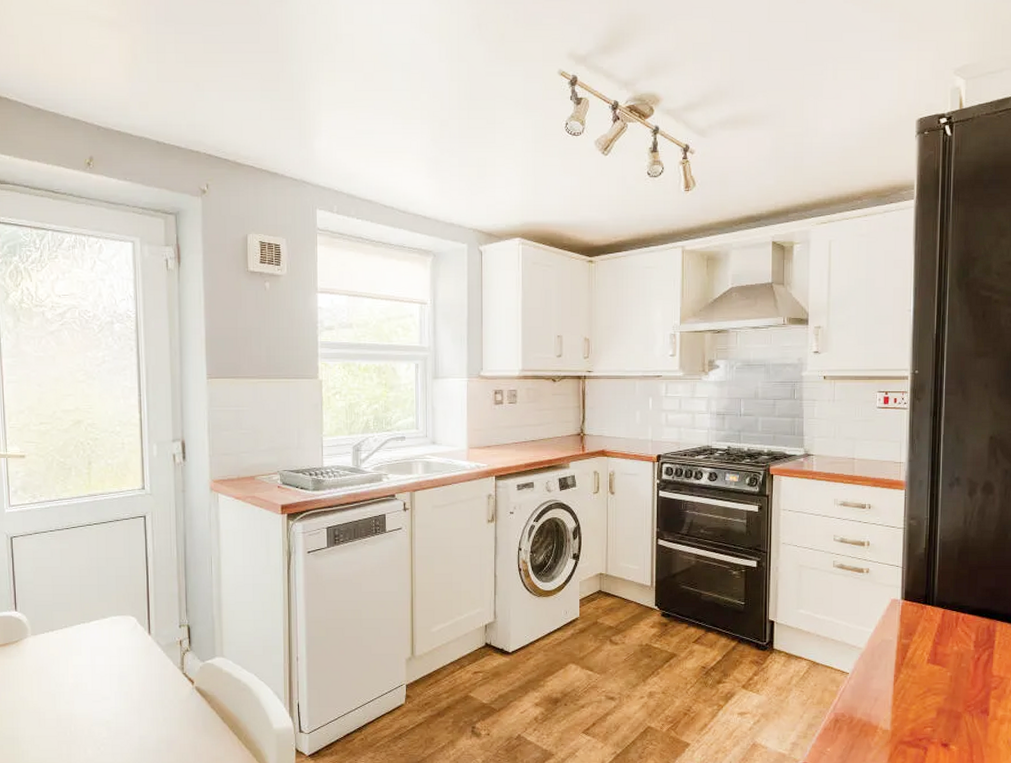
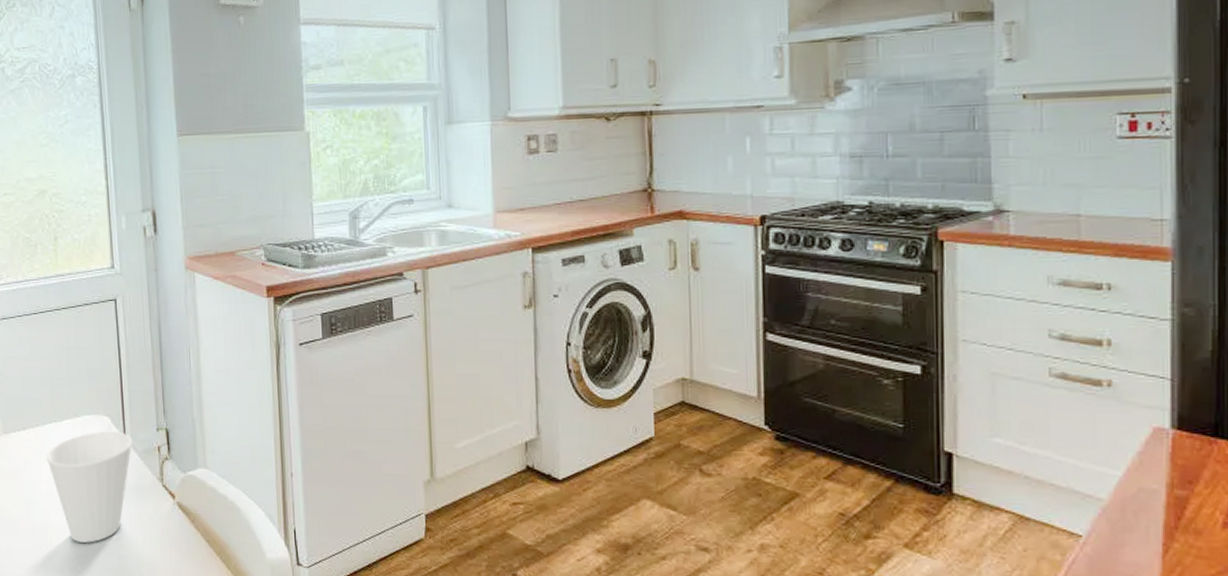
cup: none [74,629,157,727] -> present [46,431,133,543]

